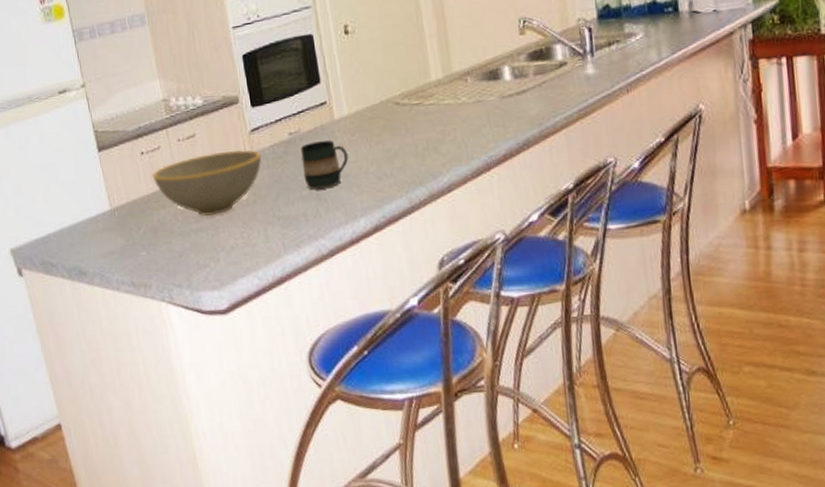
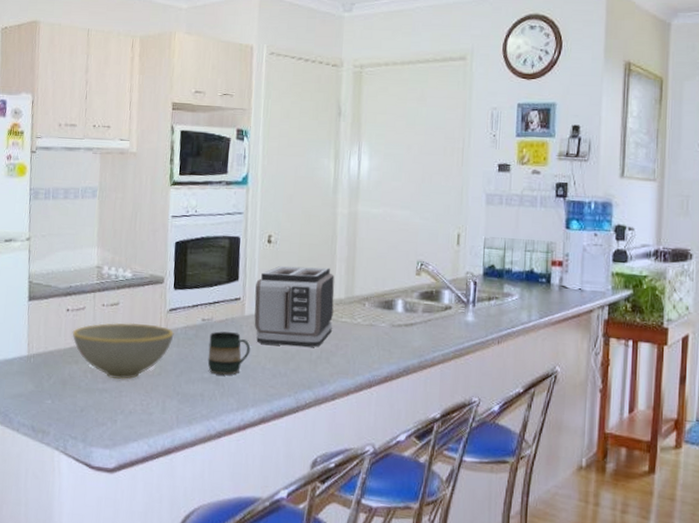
toaster: none [340,47,435,147] -> present [254,266,335,348]

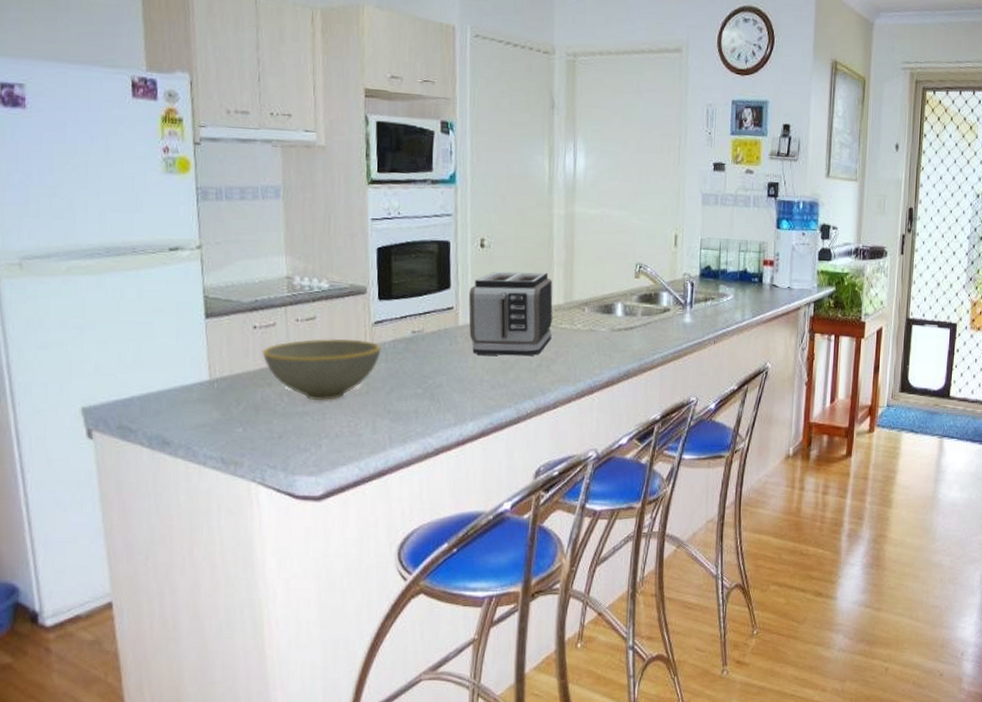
mug: present [207,331,251,375] -> none [420,343,467,390]

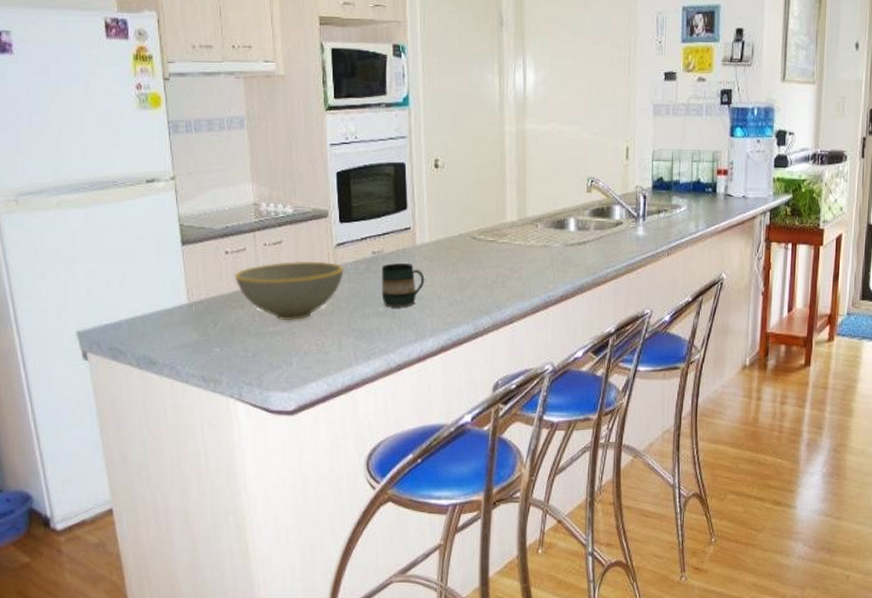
mug: none [420,343,467,390] -> present [381,263,425,308]
toaster: present [468,271,553,356] -> none [425,190,506,273]

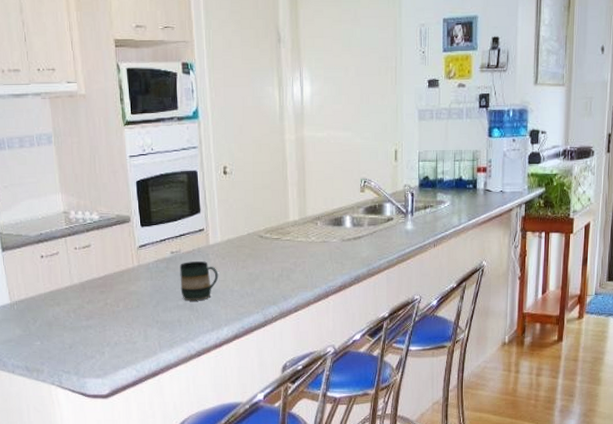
bowl: present [234,261,344,320] -> none [49,261,147,315]

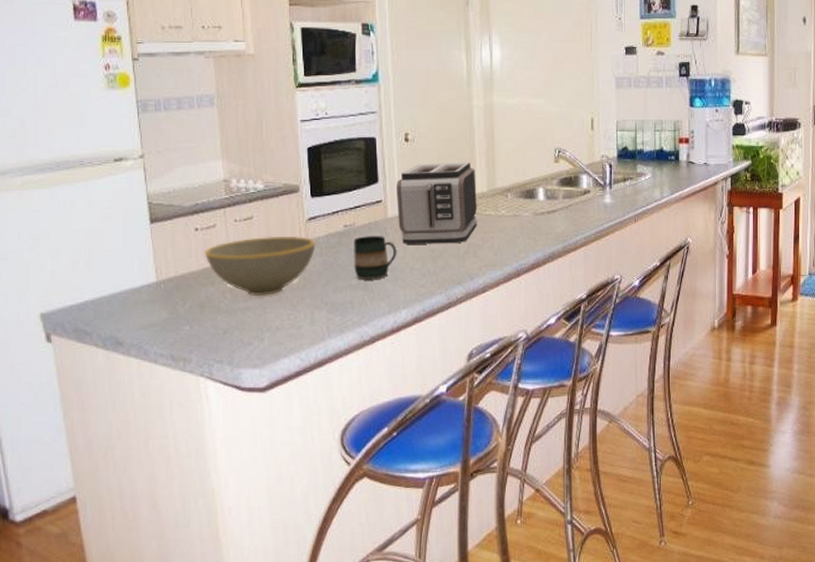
bowl: none [49,261,147,315] -> present [204,235,316,296]
toaster: none [217,193,290,269] -> present [397,162,477,244]

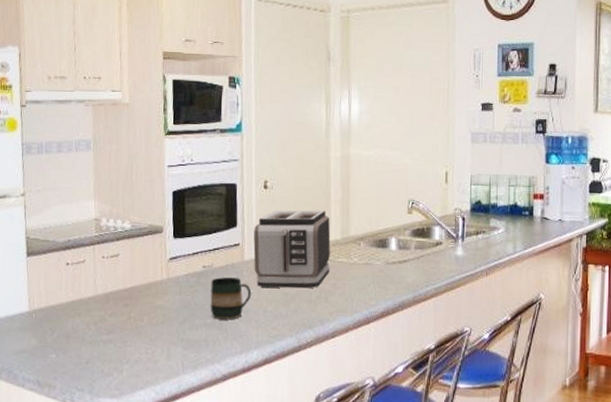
bowl: present [204,235,316,296] -> none [73,273,176,329]

